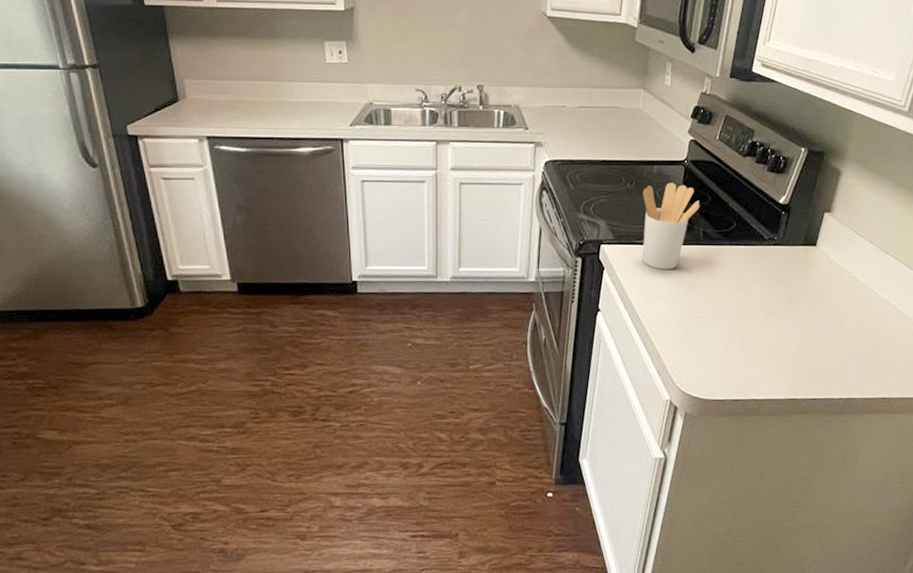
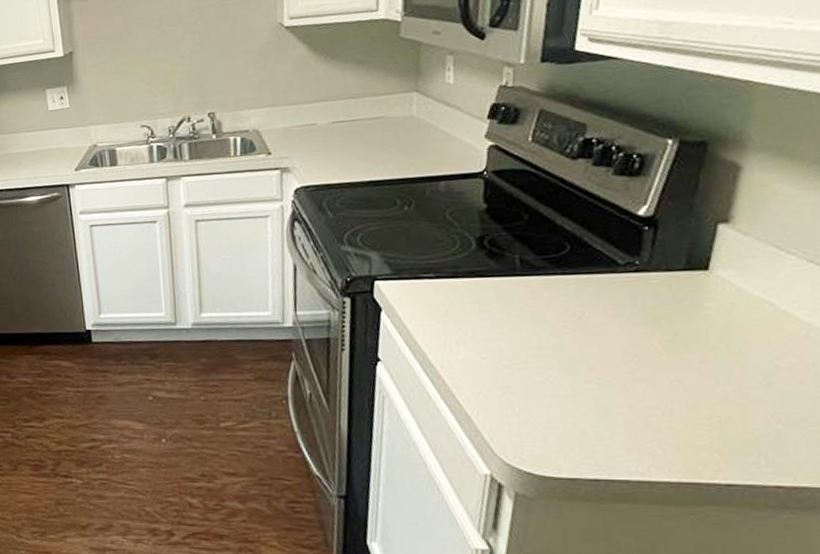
utensil holder: present [642,182,700,270] -> none [427,200,512,309]

